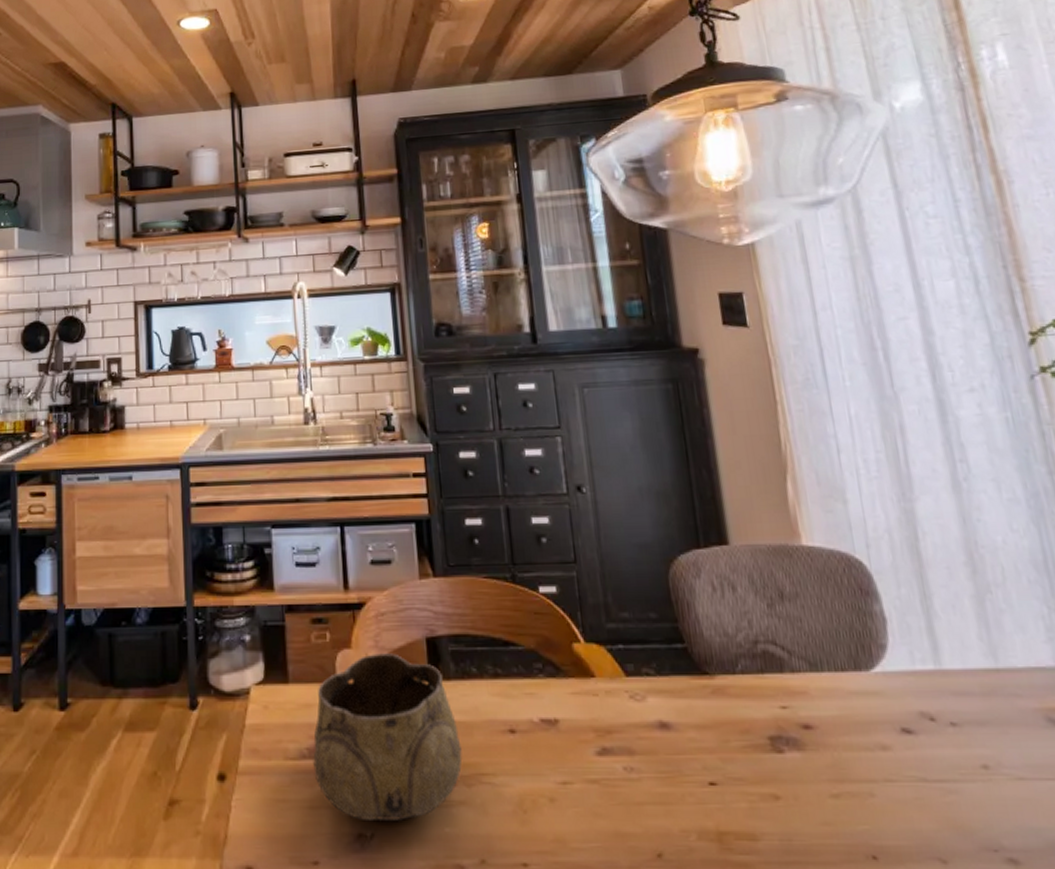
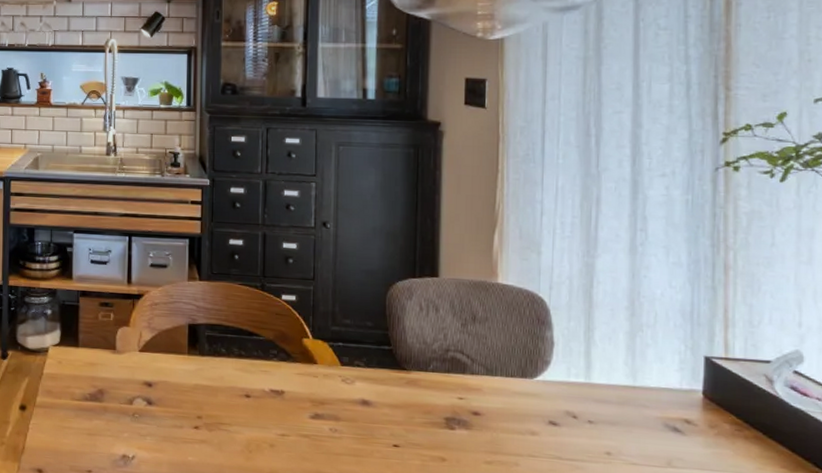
decorative bowl: present [313,653,463,822] -> none [93,332,207,449]

